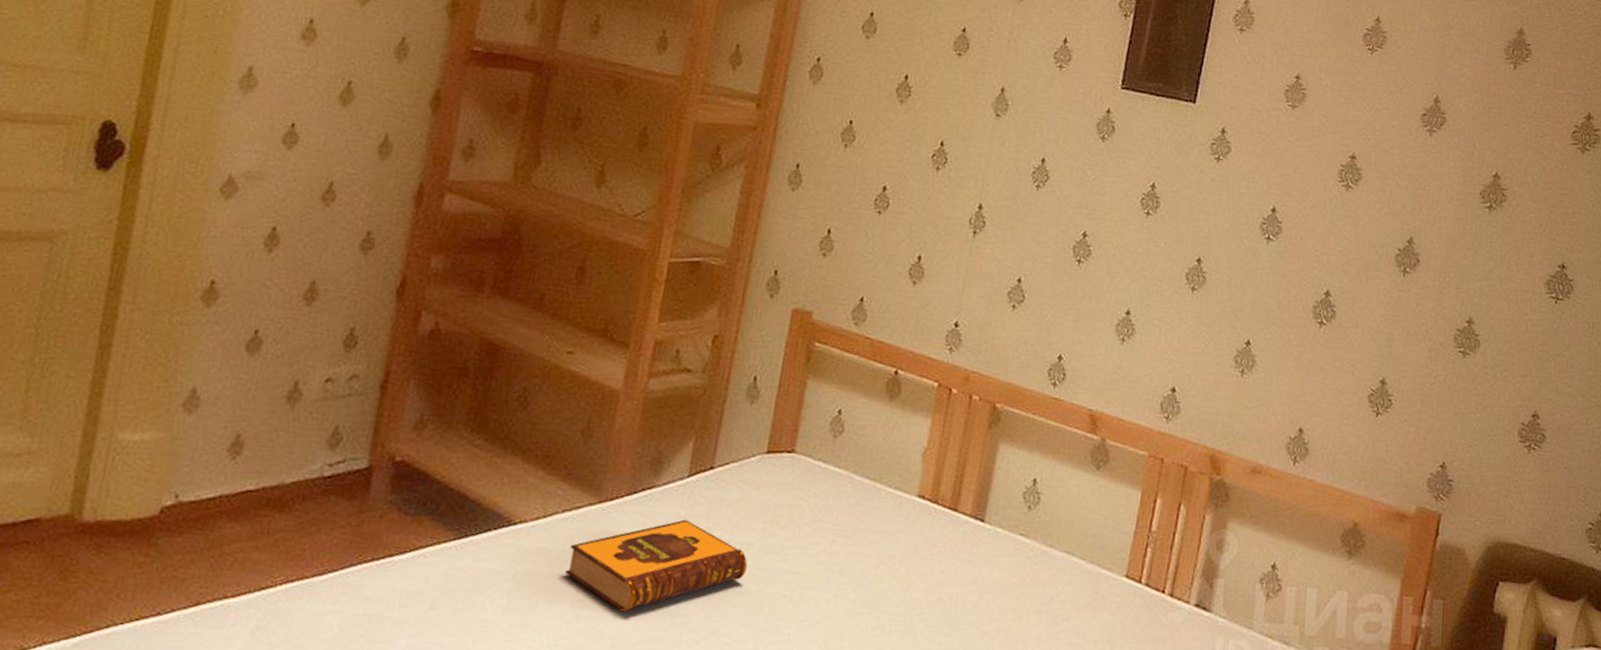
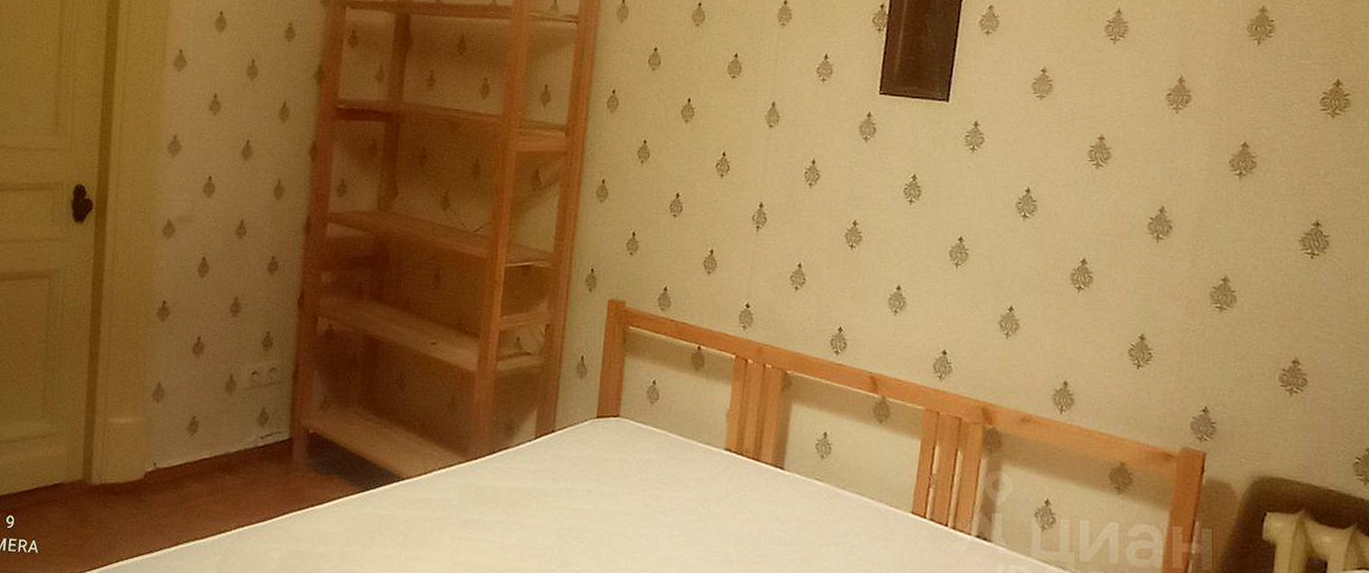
hardback book: present [566,519,748,613] -> none [445,473,589,547]

